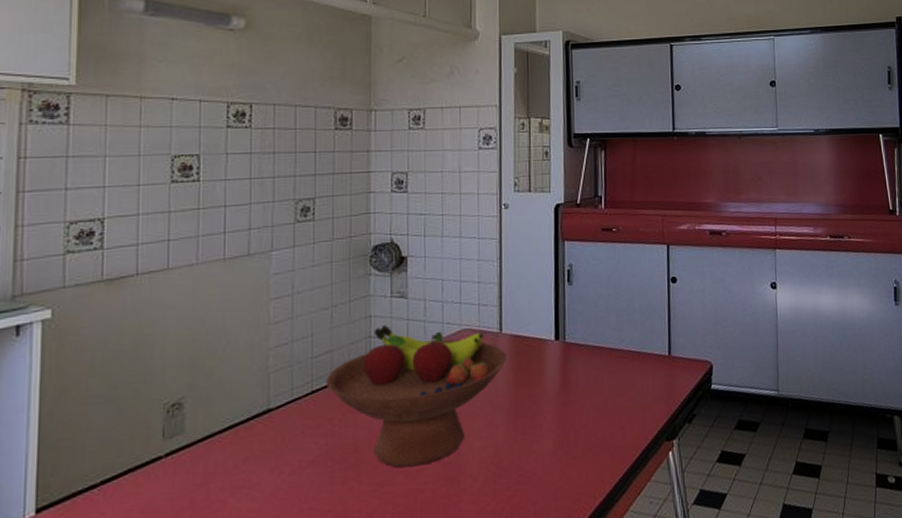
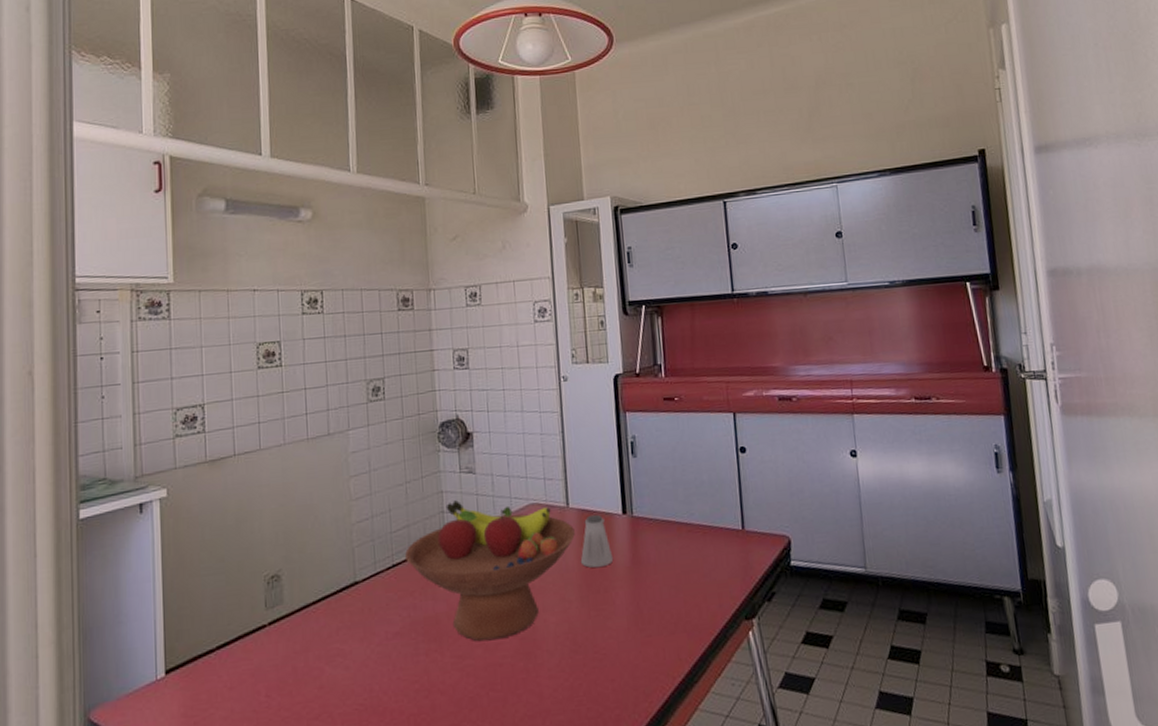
saltshaker: none [510,340,544,393] -> present [580,514,614,568]

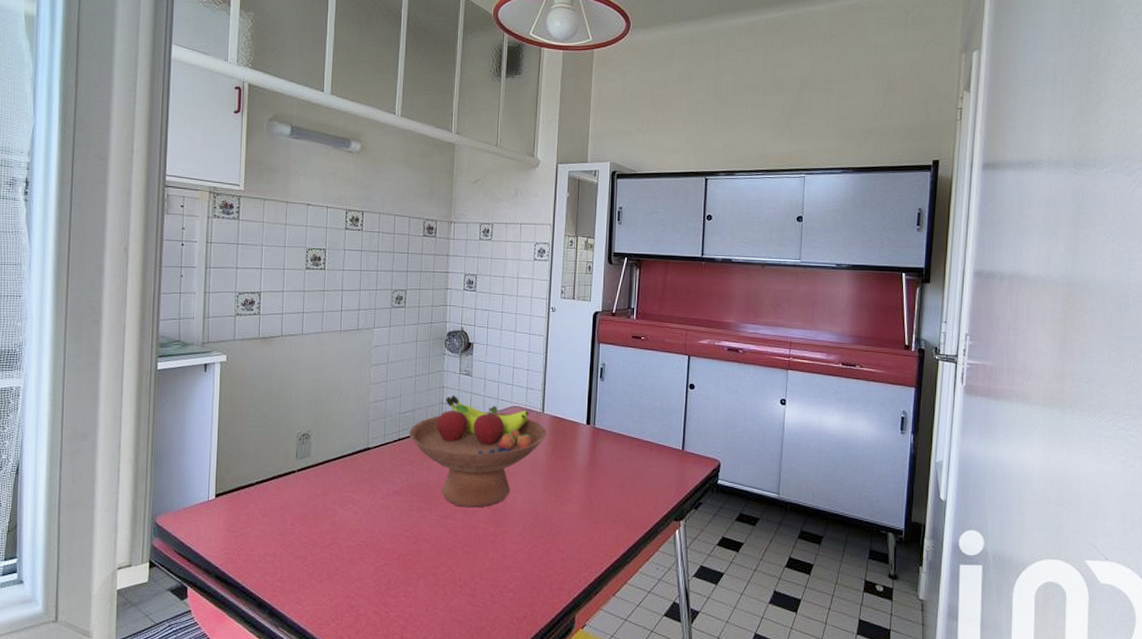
saltshaker: present [580,514,614,568] -> none [548,421,575,464]

